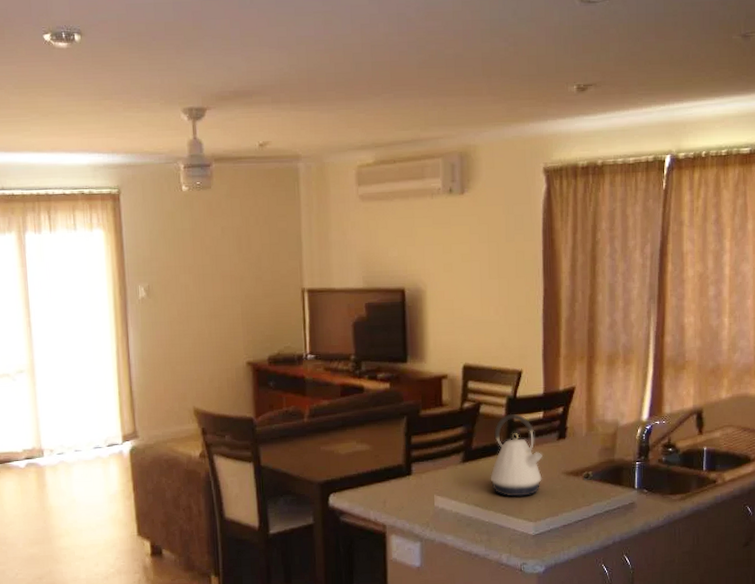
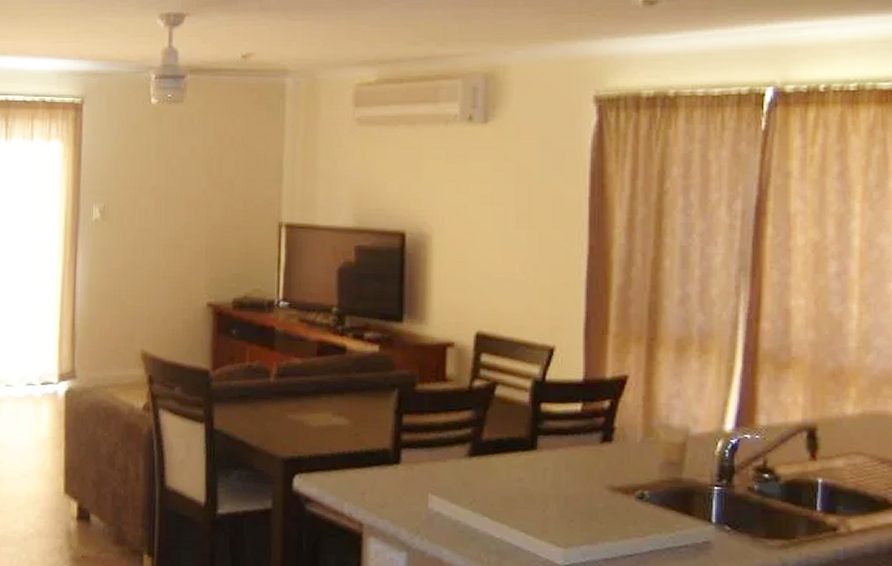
kettle: present [490,413,543,497] -> none [505,400,579,512]

